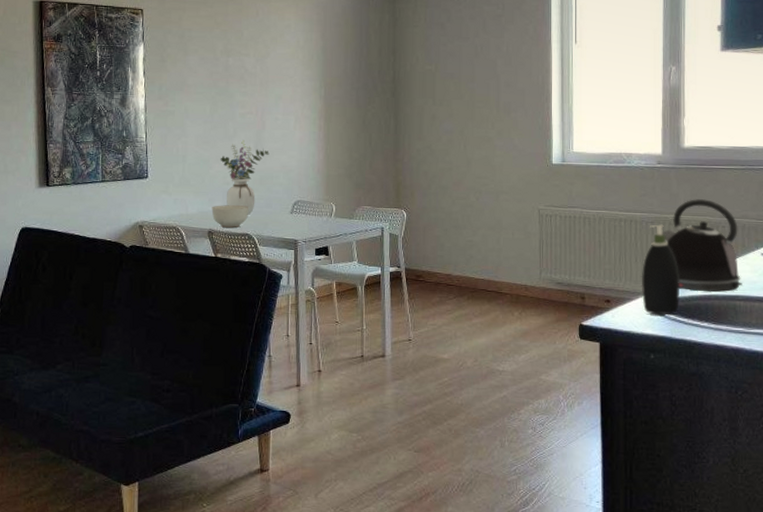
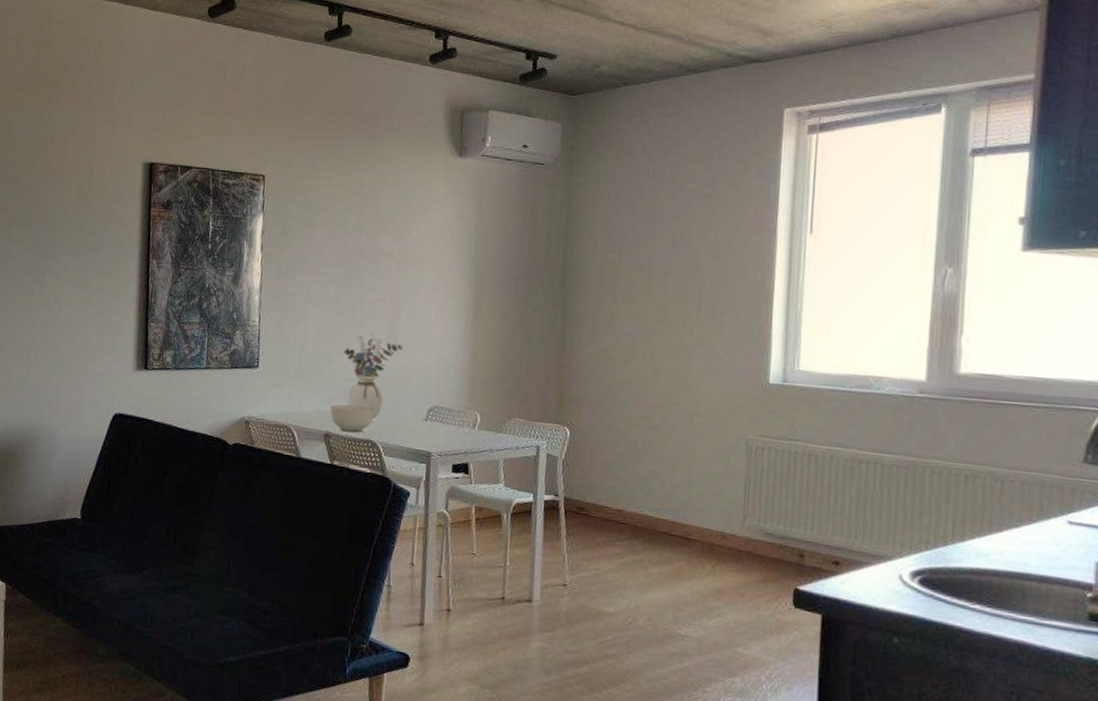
soap dispenser: present [641,224,681,316] -> none [885,471,942,590]
kettle: present [662,199,742,292] -> none [919,441,1036,566]

